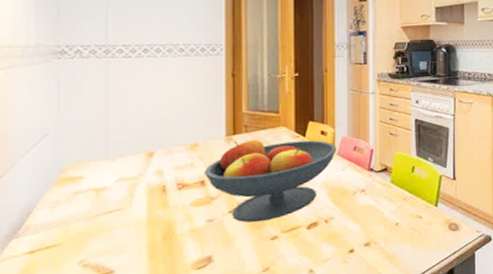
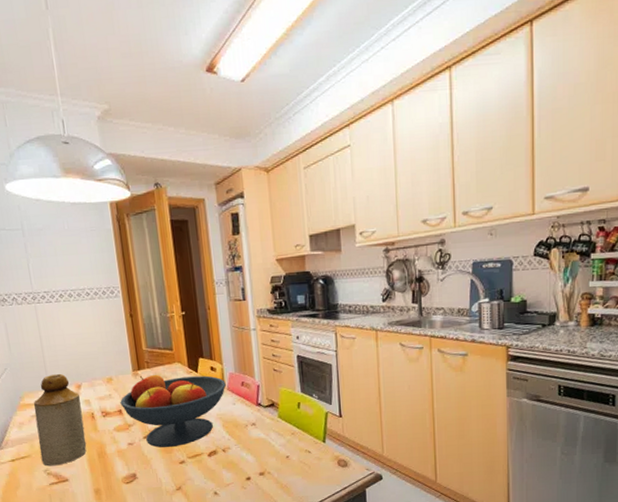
bottle: none [77,139,149,256] -> present [33,373,87,466]

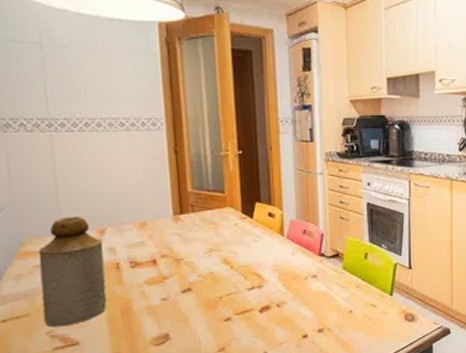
fruit bowl: present [120,374,226,448] -> none [155,219,285,303]

